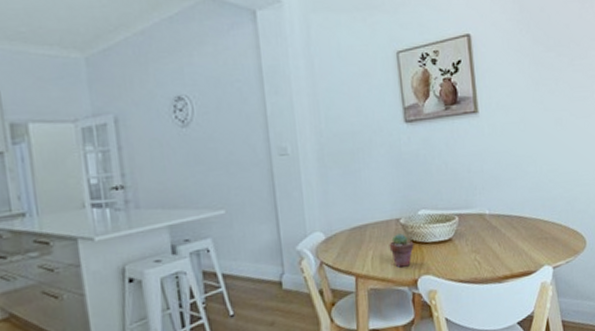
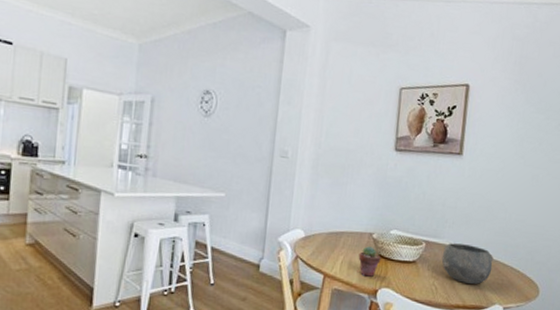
bowl: none [478,208,534,251] -> present [441,243,494,284]

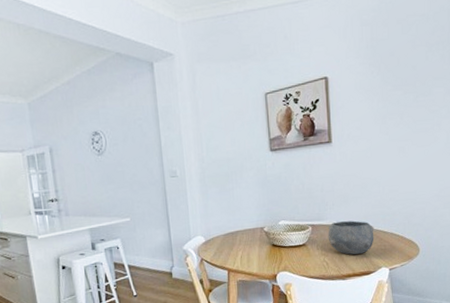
potted succulent: present [358,246,381,277] -> none [254,239,275,265]

